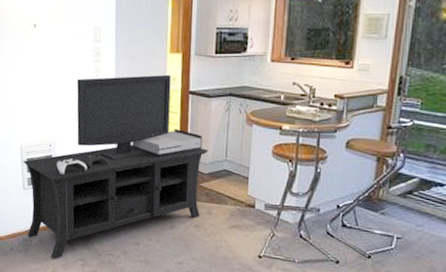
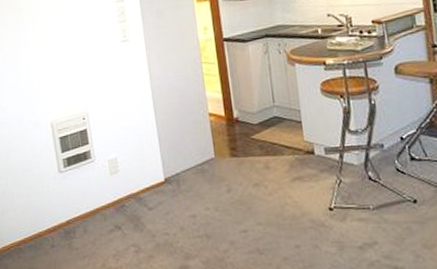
media console: present [23,74,208,260] -> none [55,24,257,250]

